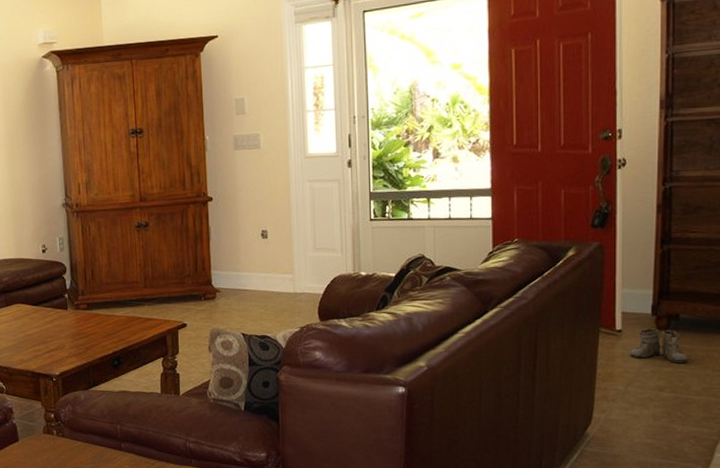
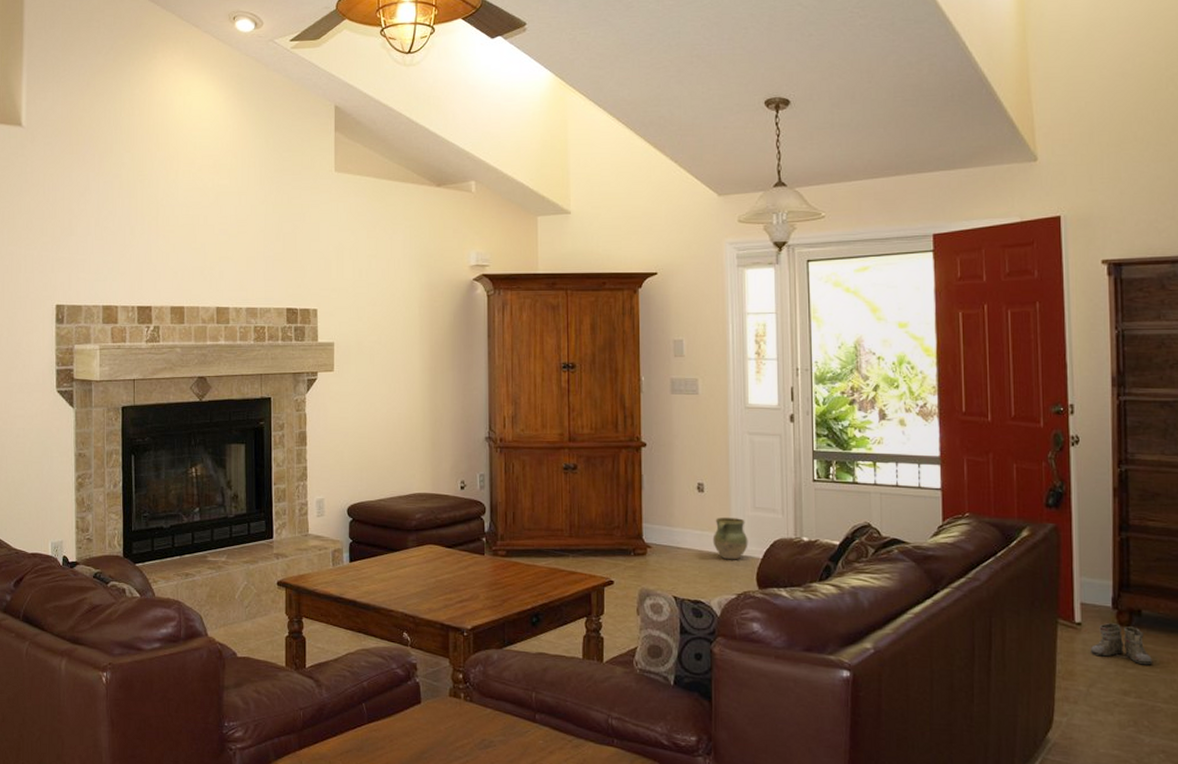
ceramic jug: none [277,259,310,298] -> present [712,517,748,560]

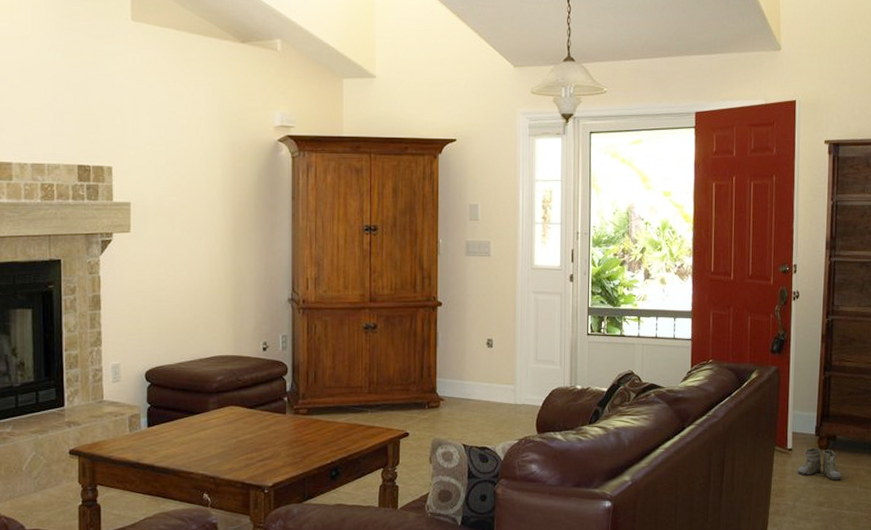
ceramic jug: present [712,517,748,560] -> none [499,369,530,409]

